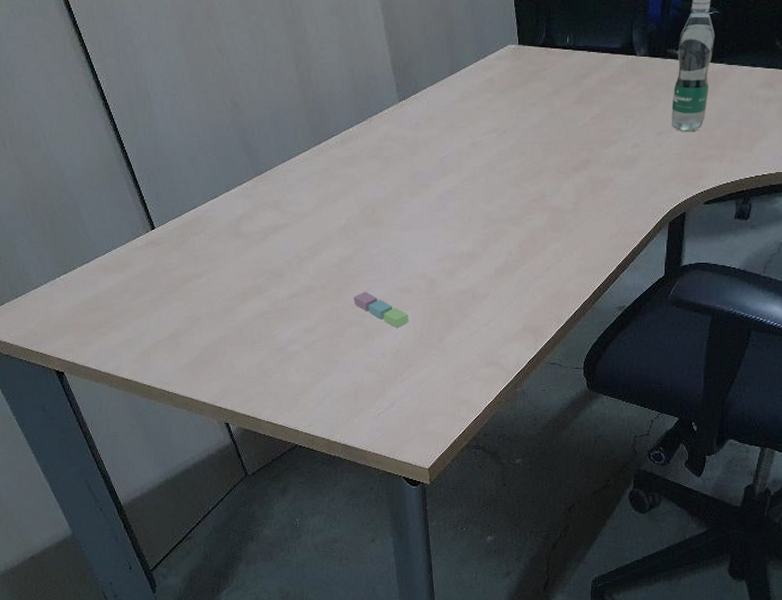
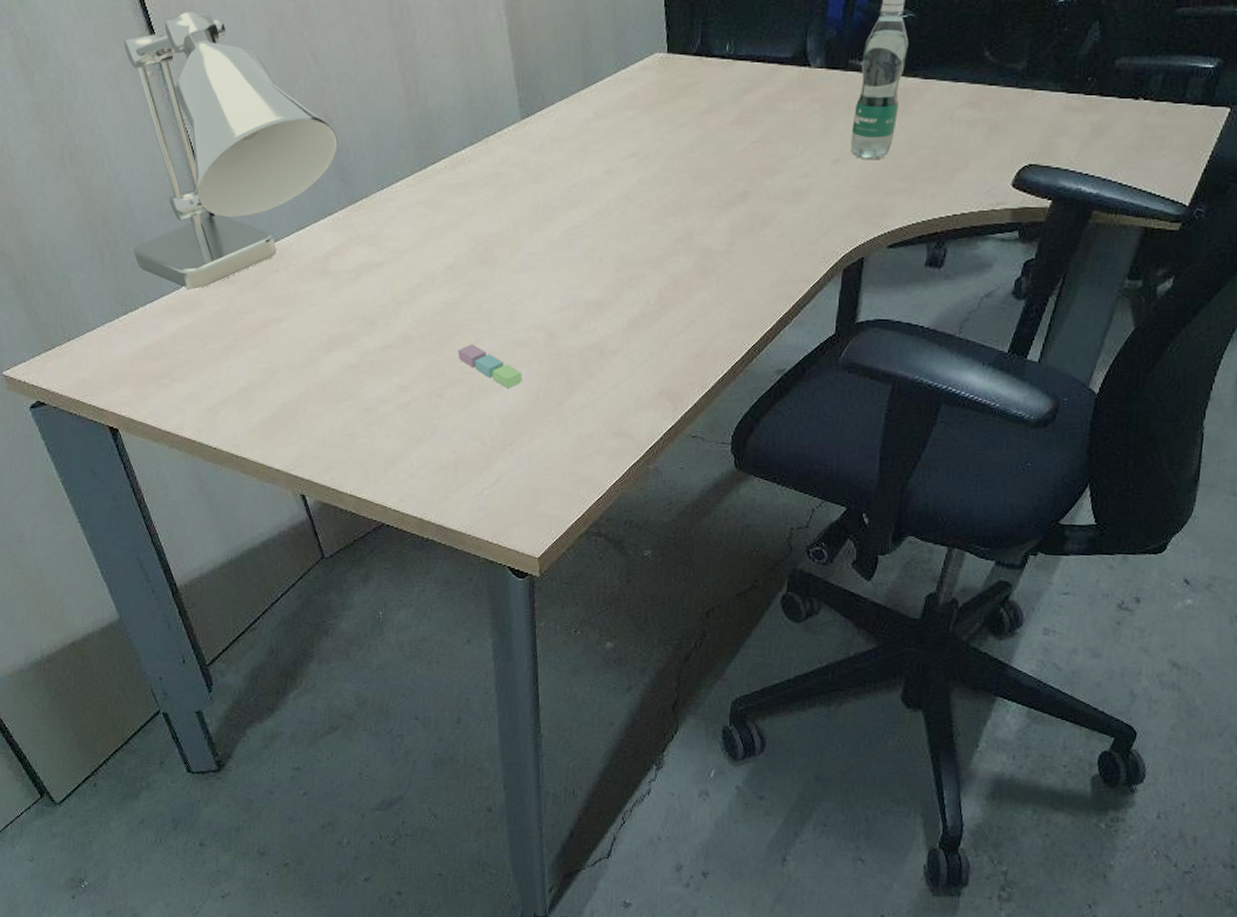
desk lamp: none [53,12,244,251] -> present [124,12,338,290]

